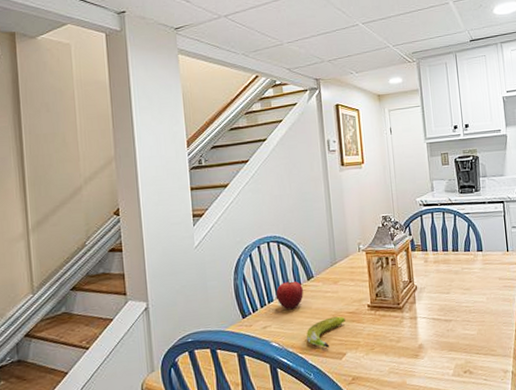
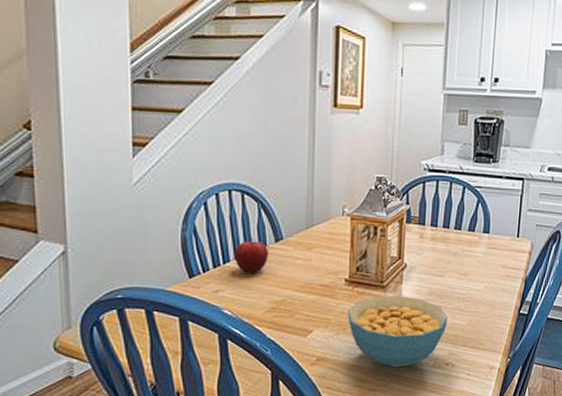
banana: present [306,316,345,348] -> none [266,288,316,322]
cereal bowl: none [373,313,460,380] -> present [348,295,448,368]

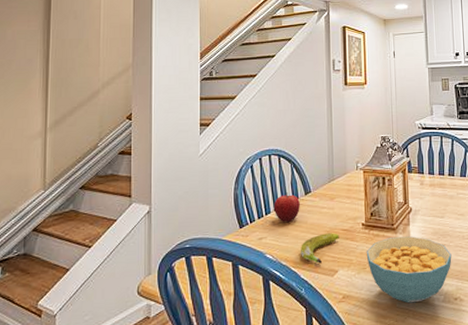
banana: none [266,288,316,322] -> present [300,233,339,264]

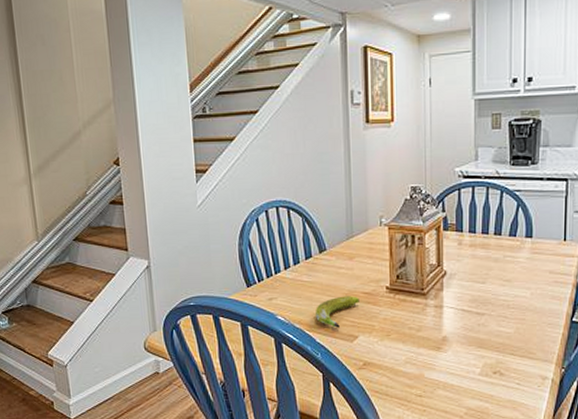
fruit: present [274,192,300,223] -> none [284,250,314,284]
cereal bowl: present [366,235,452,304] -> none [390,302,493,374]

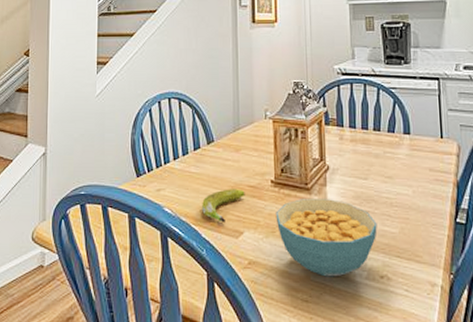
cereal bowl: none [390,302,493,374] -> present [275,198,377,277]

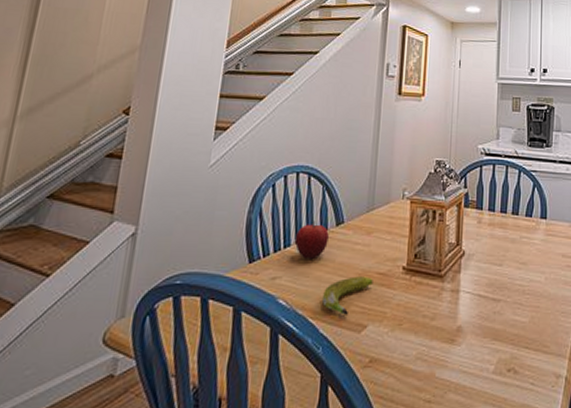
fruit: none [174,140,202,175] -> present [295,221,329,260]
cereal bowl: present [275,198,377,277] -> none [404,285,508,373]

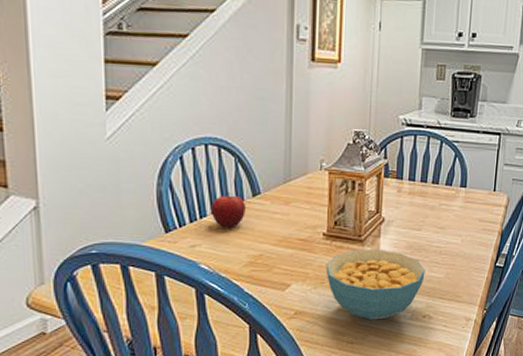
banana: present [321,276,373,315] -> none [244,242,294,276]
cereal bowl: none [404,285,508,373] -> present [326,248,425,321]

